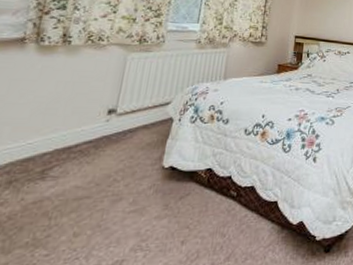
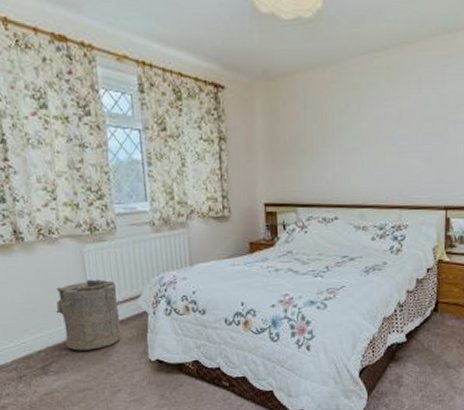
laundry hamper: none [77,84,150,155] -> present [56,279,122,351]

